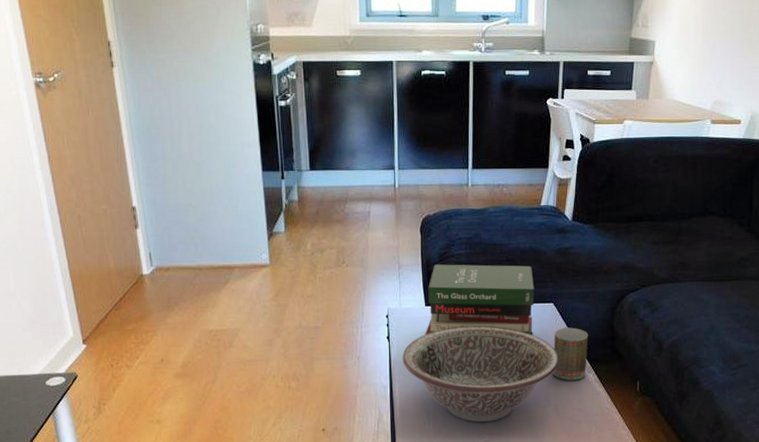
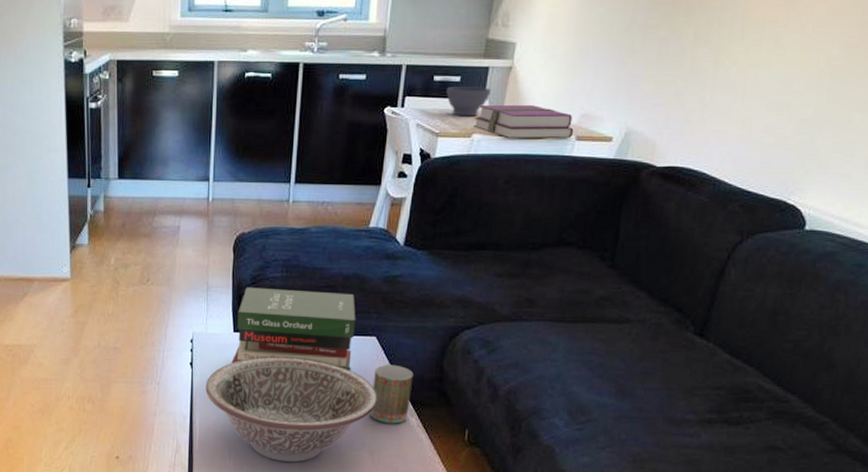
bowl: none [599,79,637,106] -> present [446,87,491,116]
hardback book: none [624,94,709,124] -> present [473,105,574,139]

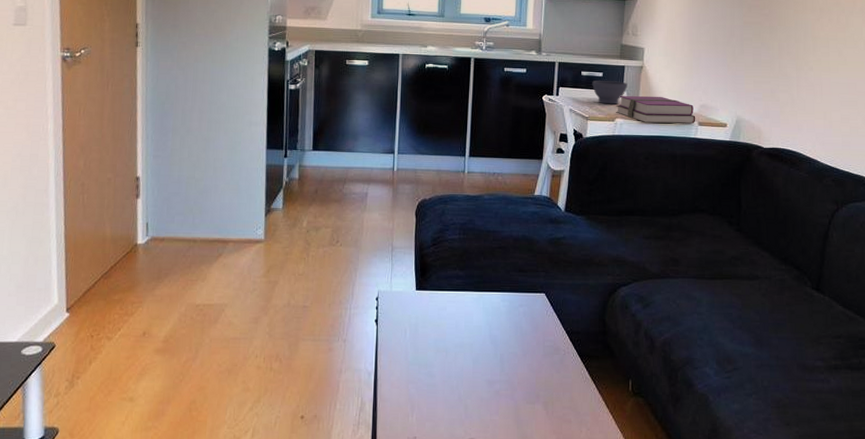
decorative bowl: present [205,356,378,463] -> none [389,312,549,417]
books: present [231,287,356,370] -> none [414,248,526,325]
mug: present [370,363,414,424] -> none [542,318,580,376]

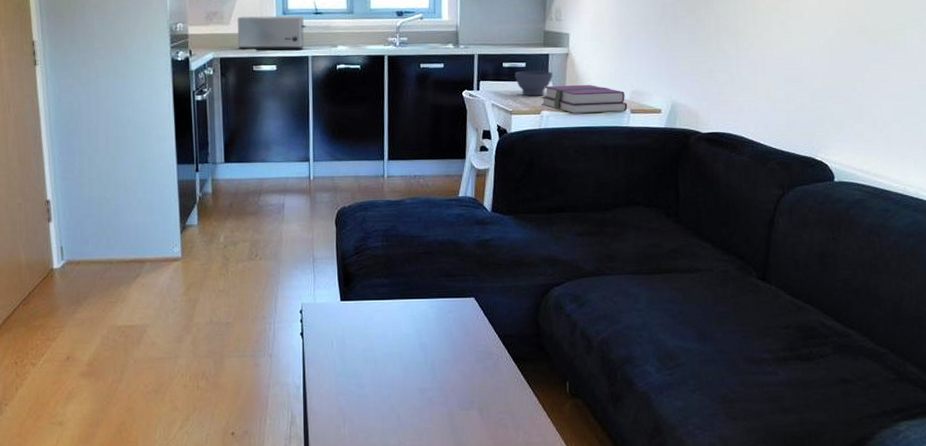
toaster: none [333,12,399,48] -> present [237,16,306,51]

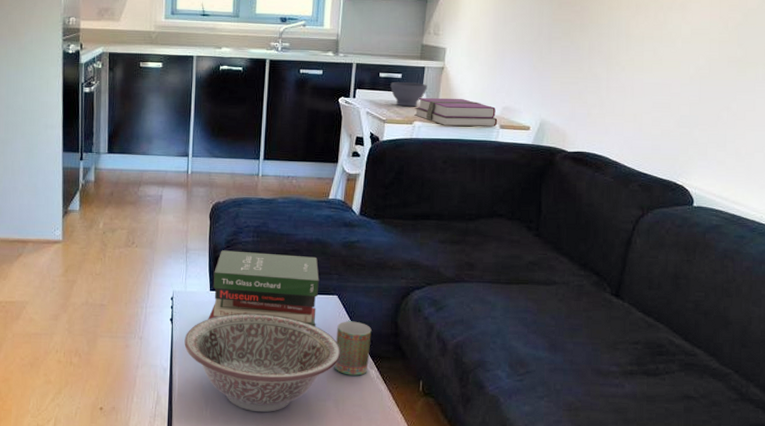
toaster: present [237,16,306,51] -> none [126,14,193,50]
decorative bowl: none [317,321,482,427] -> present [184,313,341,413]
books: none [340,257,455,332] -> present [208,250,319,326]
mug: none [475,322,513,381] -> present [334,320,372,376]

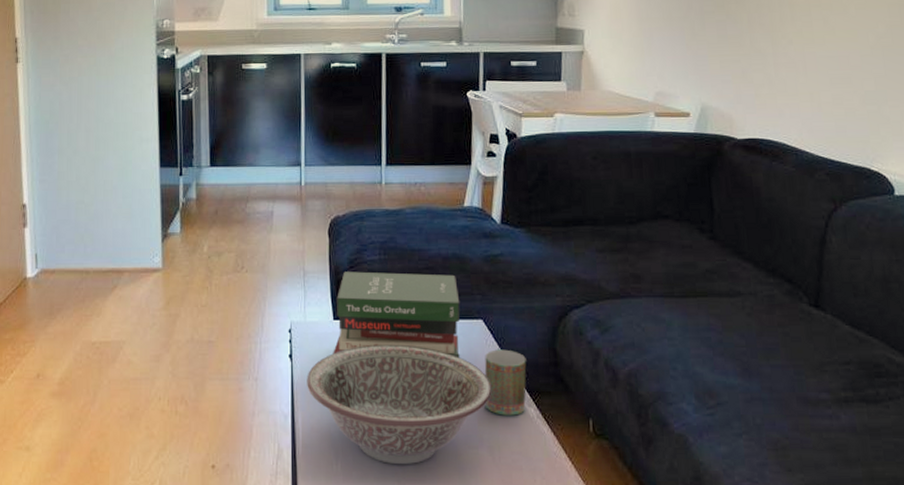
bowl: present [390,82,427,107] -> none [524,70,567,98]
hardback book: present [414,98,498,127] -> none [554,85,652,117]

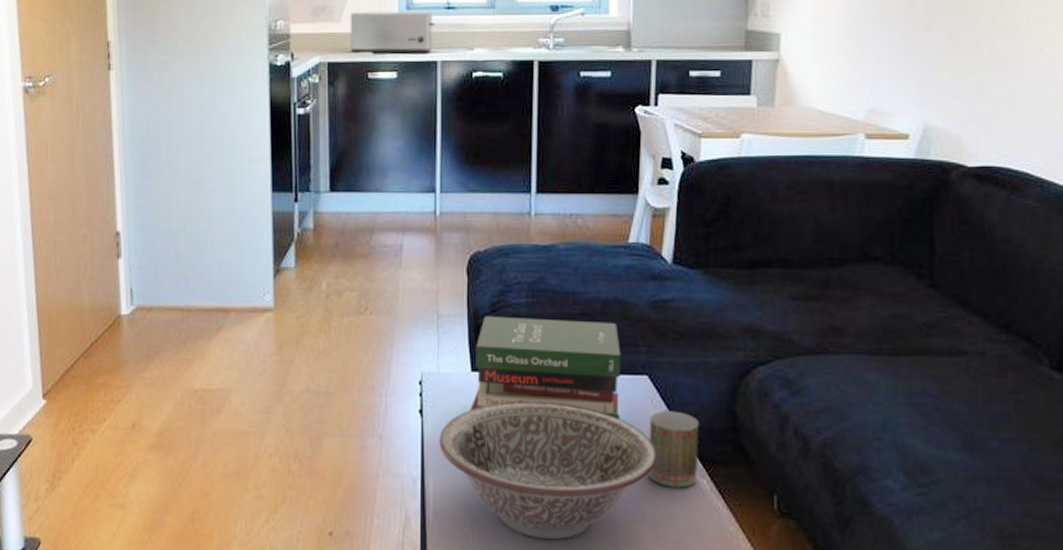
toaster: none [226,11,298,48] -> present [350,11,435,54]

